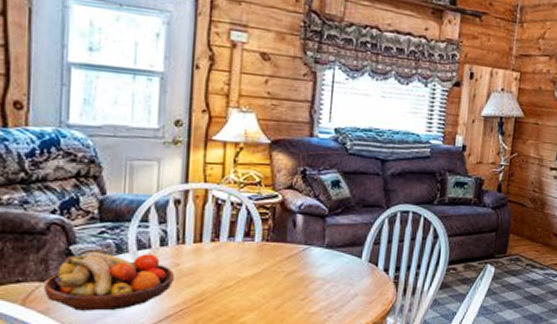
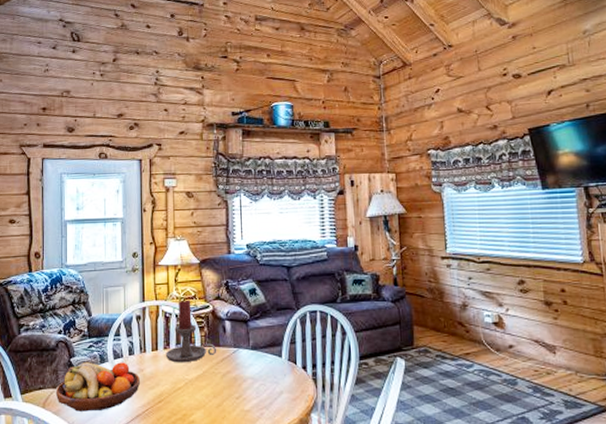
candle holder: none [212,185,283,259] -> present [165,300,217,363]

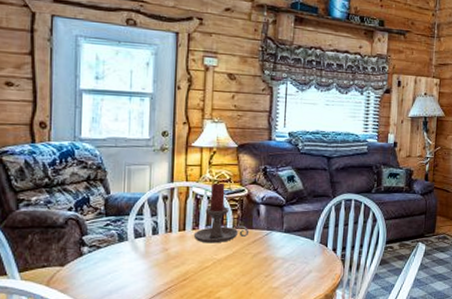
fruit bowl: present [55,362,141,412] -> none [63,241,165,289]

